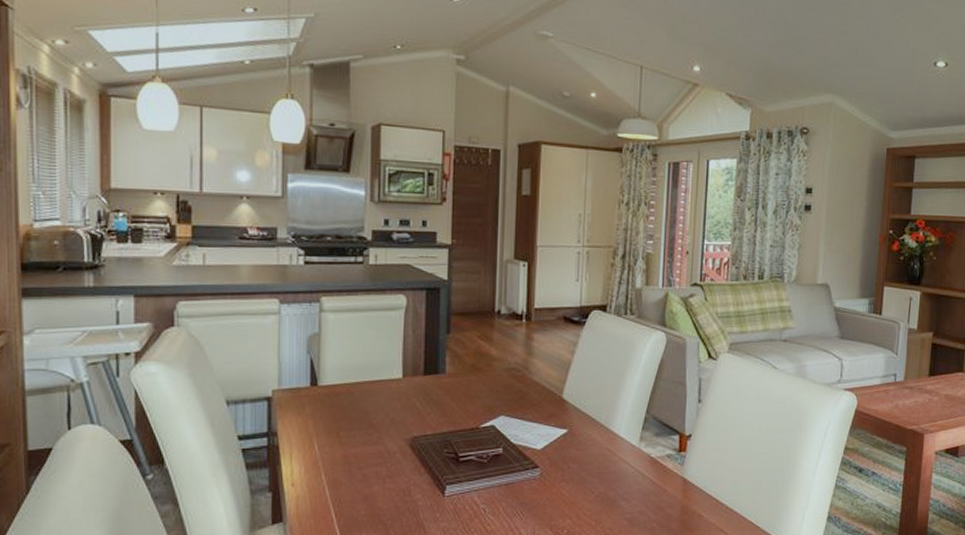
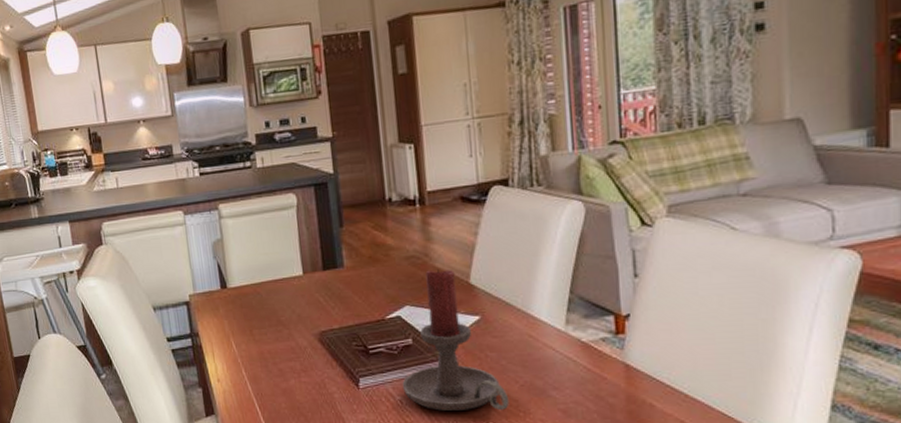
candle holder: none [487,382,584,520] -> present [402,269,510,411]

